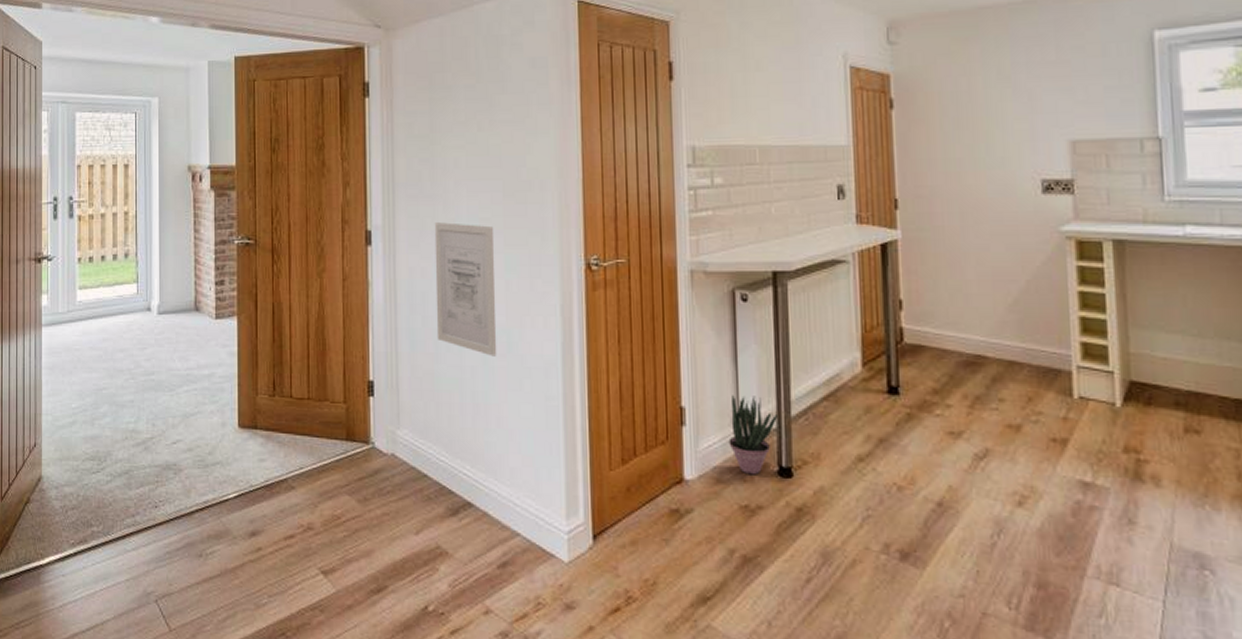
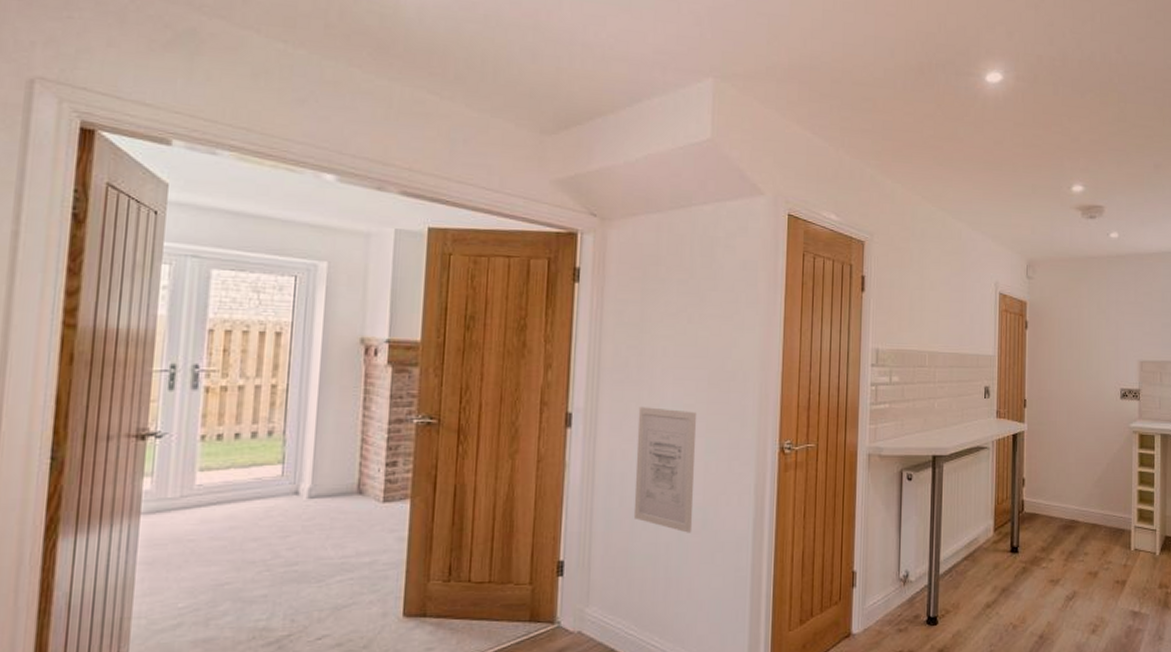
potted plant: present [728,395,777,475] -> none [890,559,929,626]

